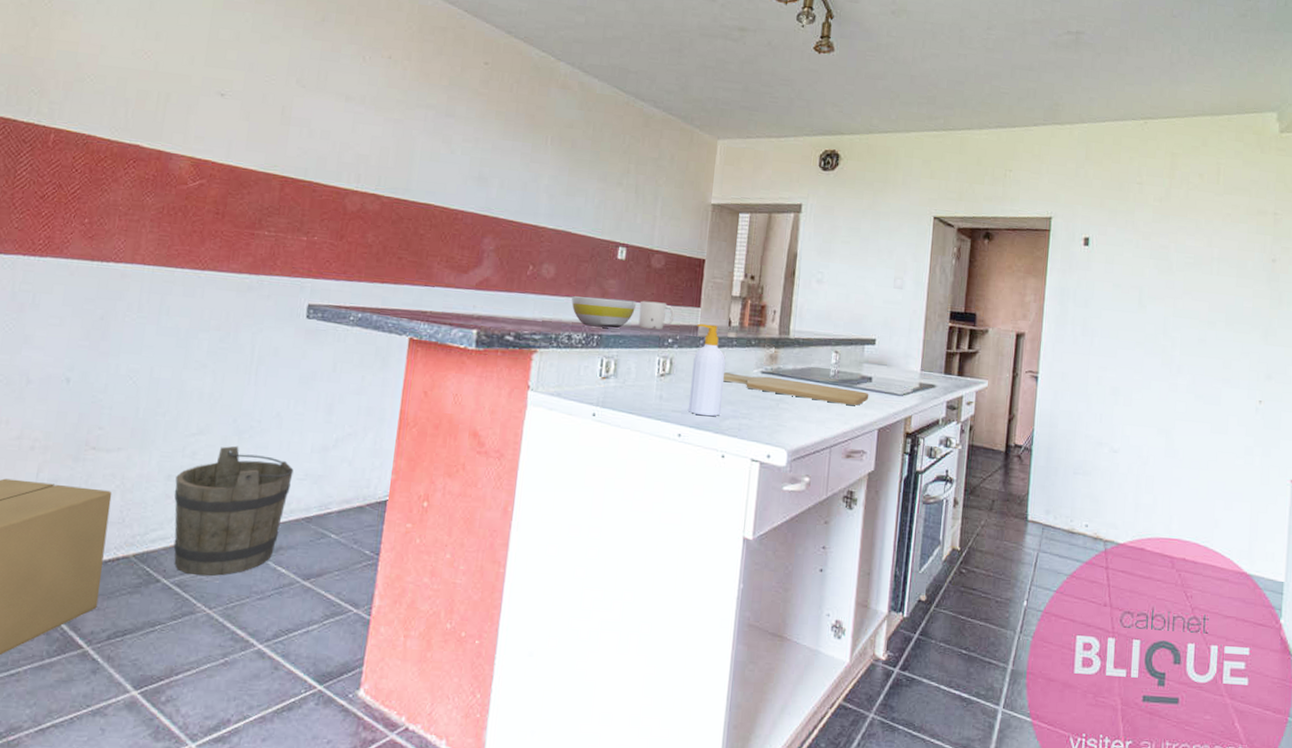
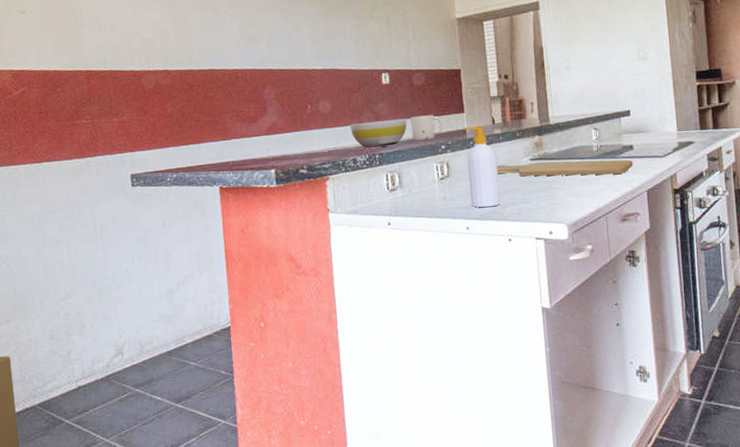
bucket: present [173,445,294,576] -> none [57,302,149,413]

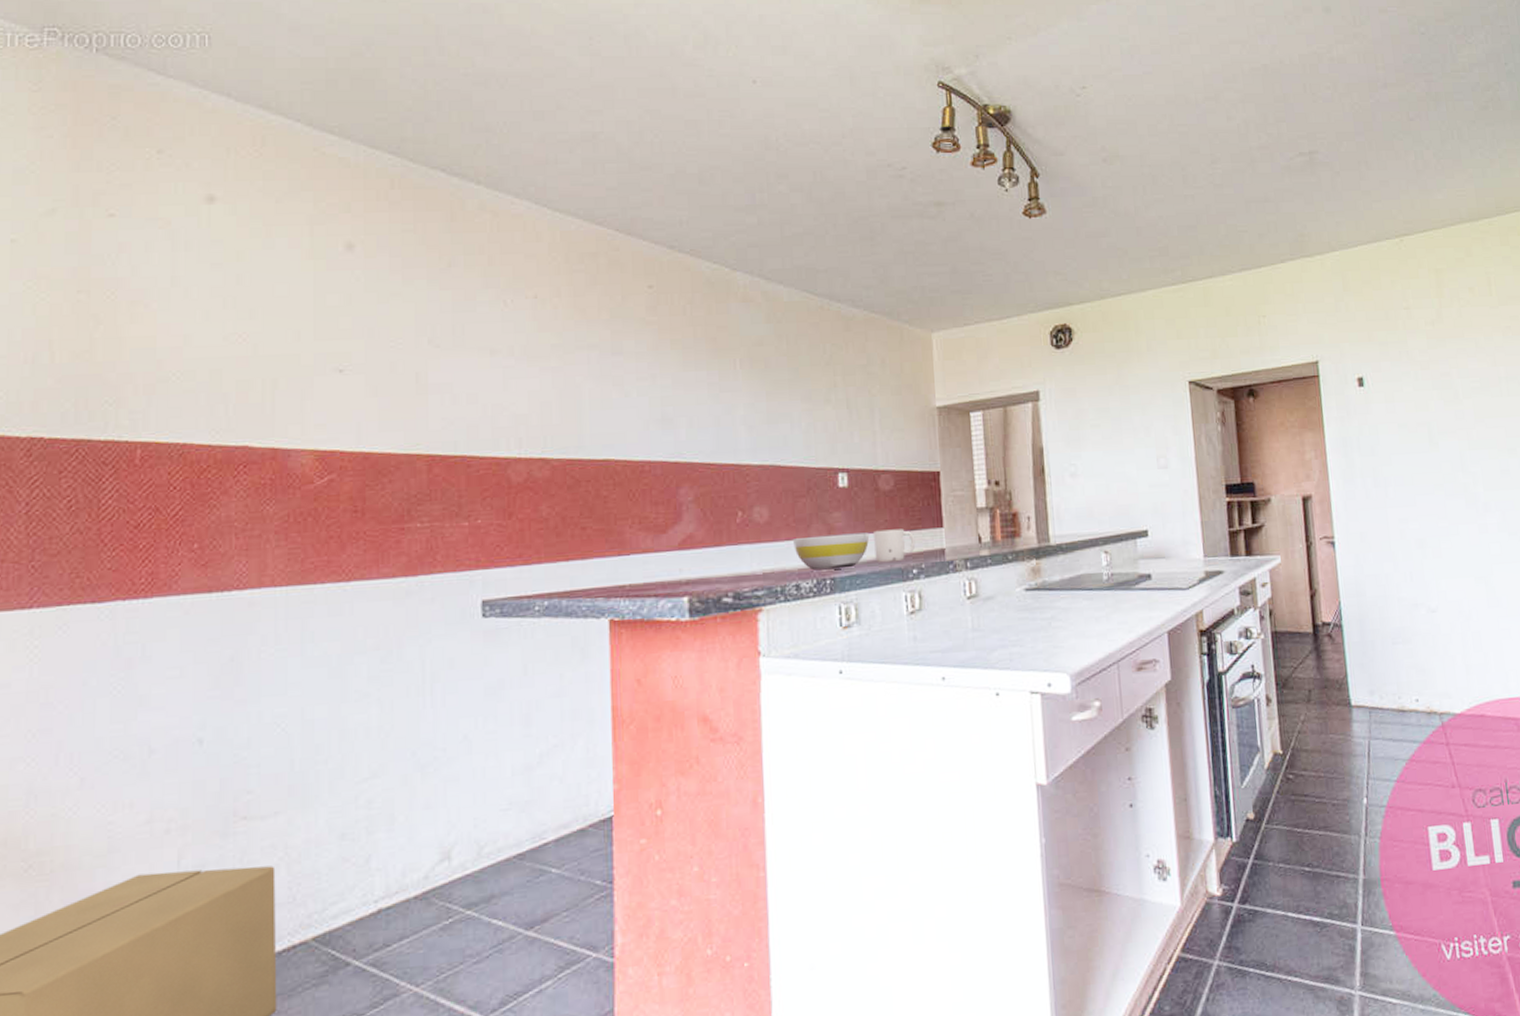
soap bottle: present [464,125,500,208] -> none [943,544,986,652]
chopping board: present [497,159,633,177] -> none [983,592,1152,612]

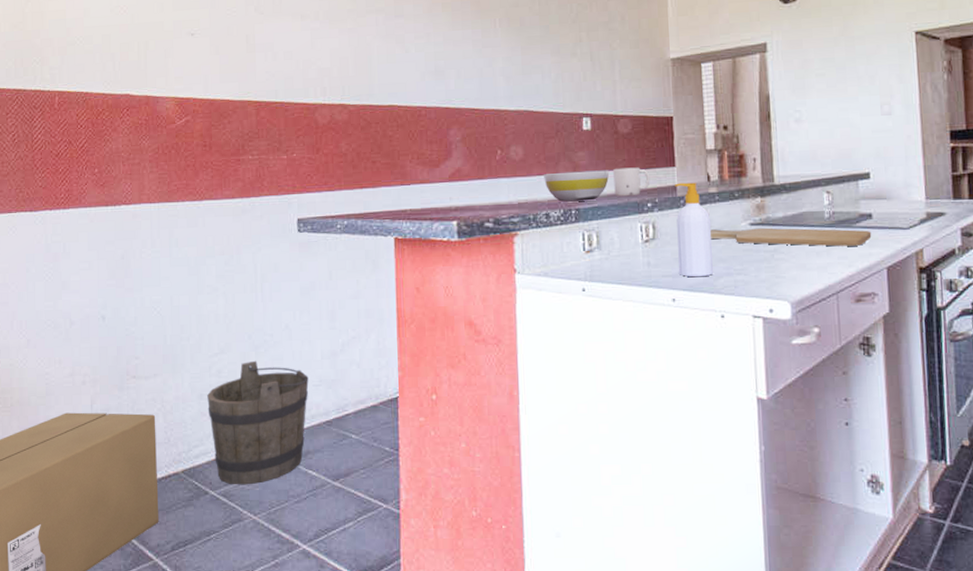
bucket: none [352,783,494,949] -> present [207,360,309,485]
soap bottle: none [943,544,986,652] -> present [675,182,713,278]
chopping board: none [983,592,1152,612] -> present [710,227,872,247]

